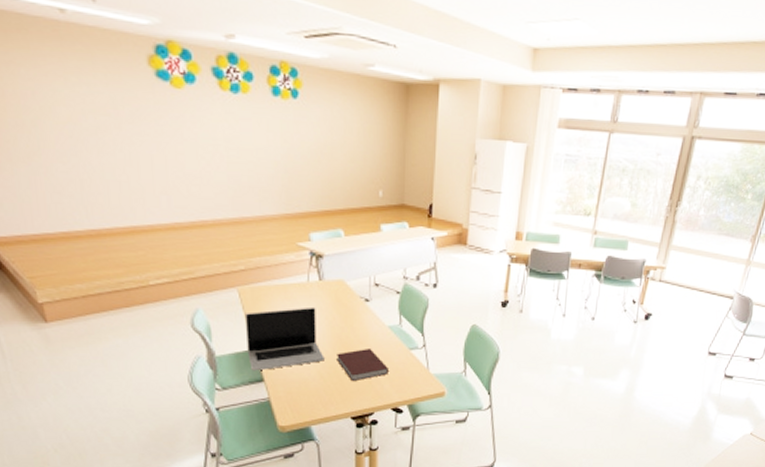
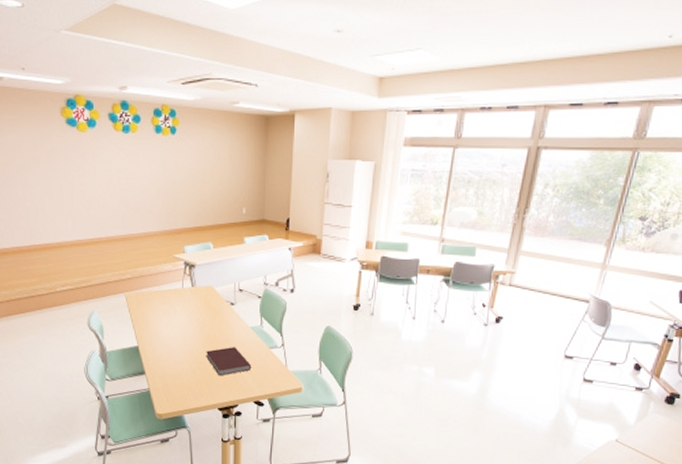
laptop: present [244,306,324,371] -> none [130,309,196,365]

